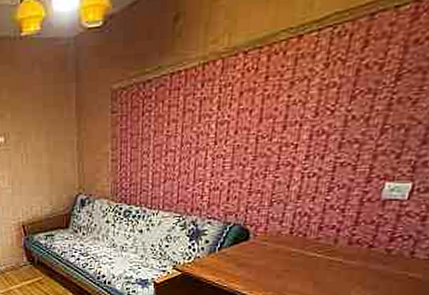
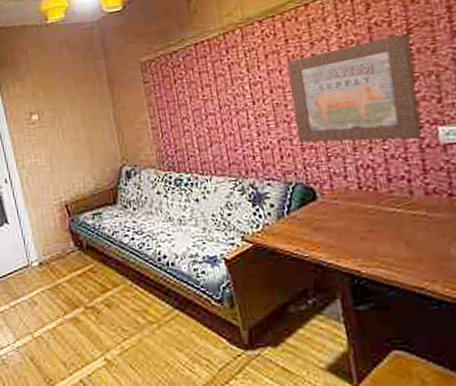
wall art: none [248,79,396,192] -> present [286,33,422,143]

